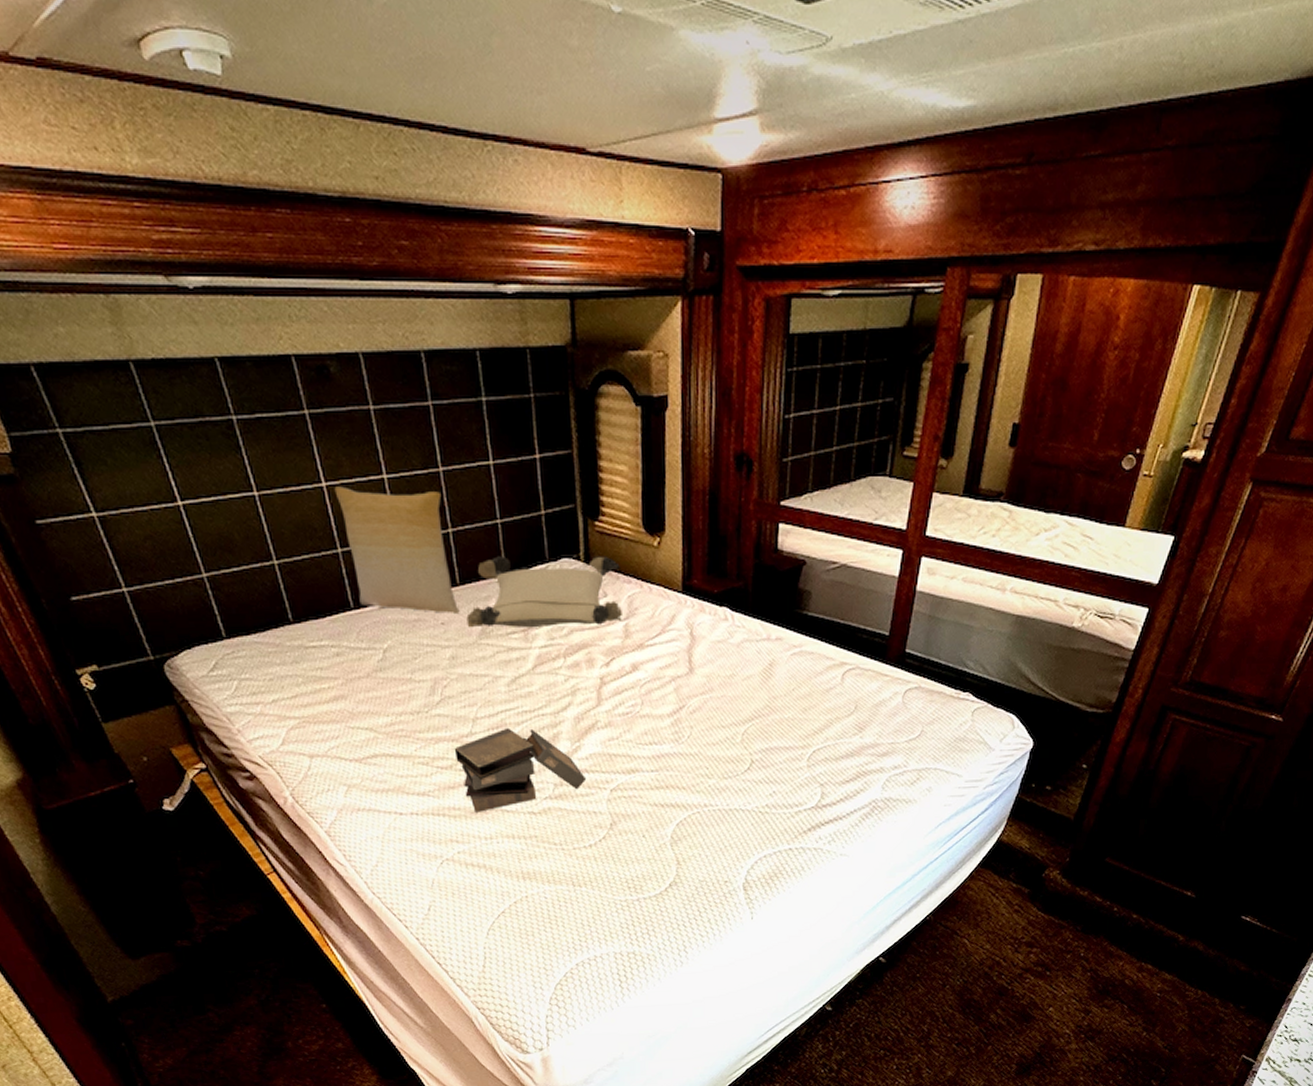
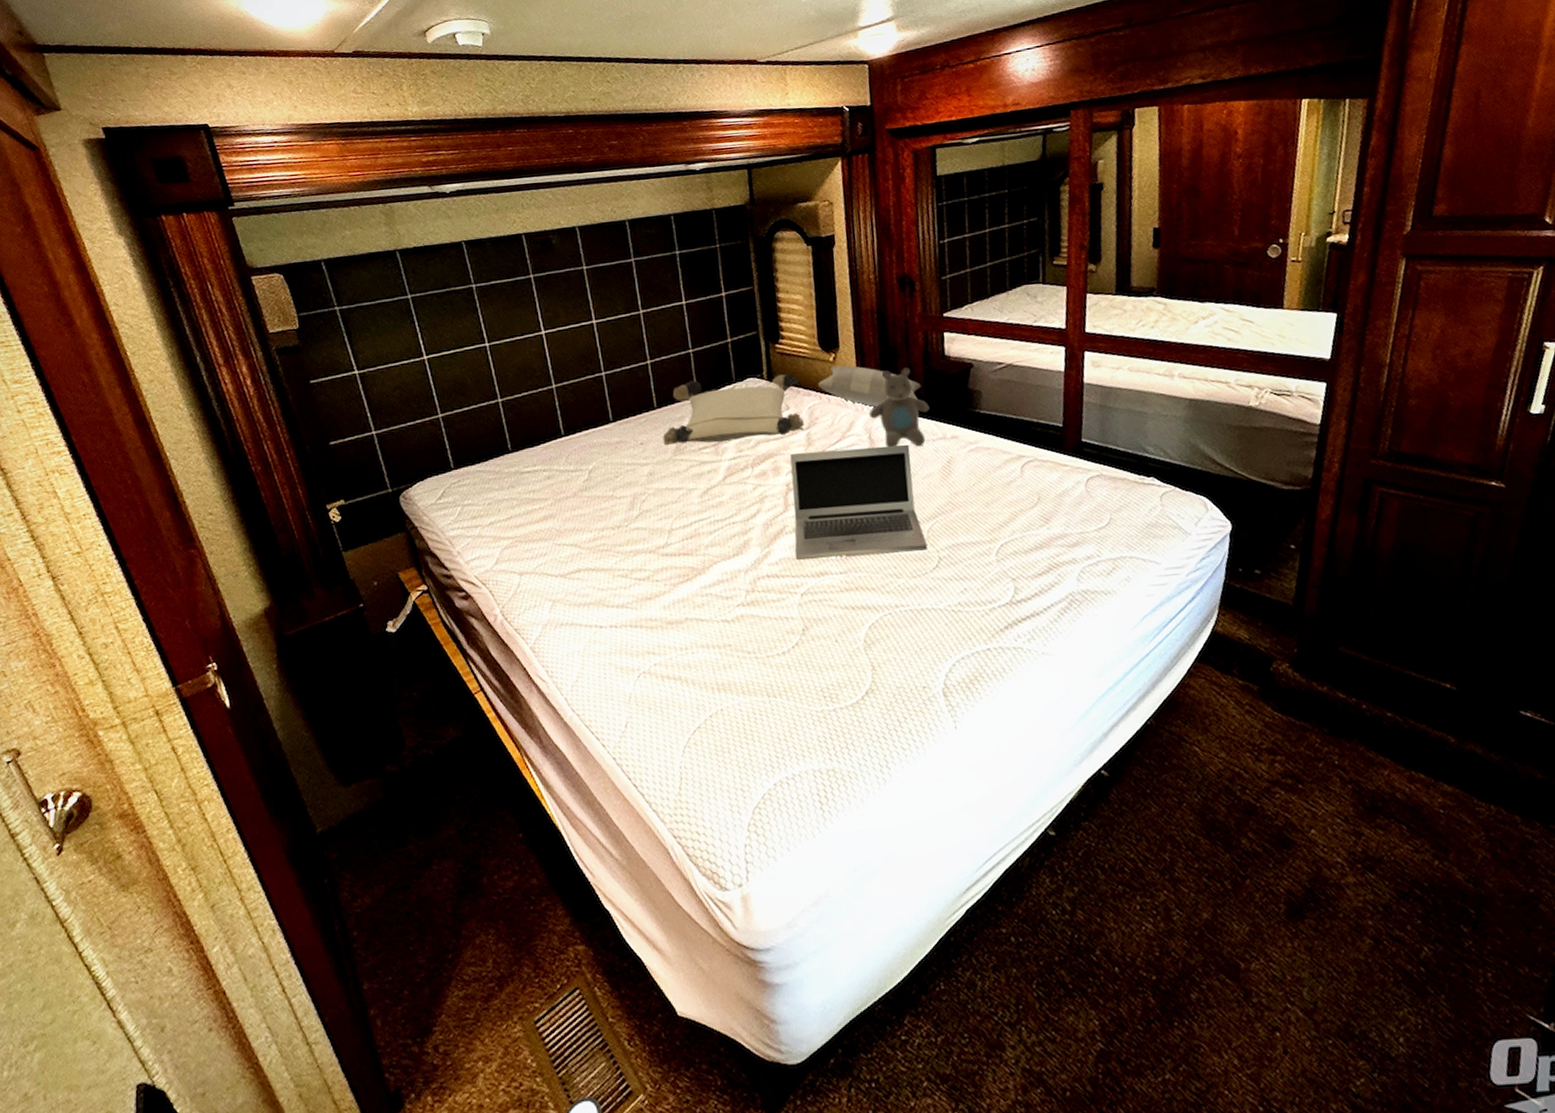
pillow: present [334,486,460,613] -> none [551,330,657,434]
book: present [454,727,585,812] -> none [651,537,776,623]
laptop: none [606,643,741,756] -> present [790,444,927,560]
pillow: none [640,551,750,601] -> present [818,365,921,408]
stuffed animal: none [692,559,756,645] -> present [868,367,930,447]

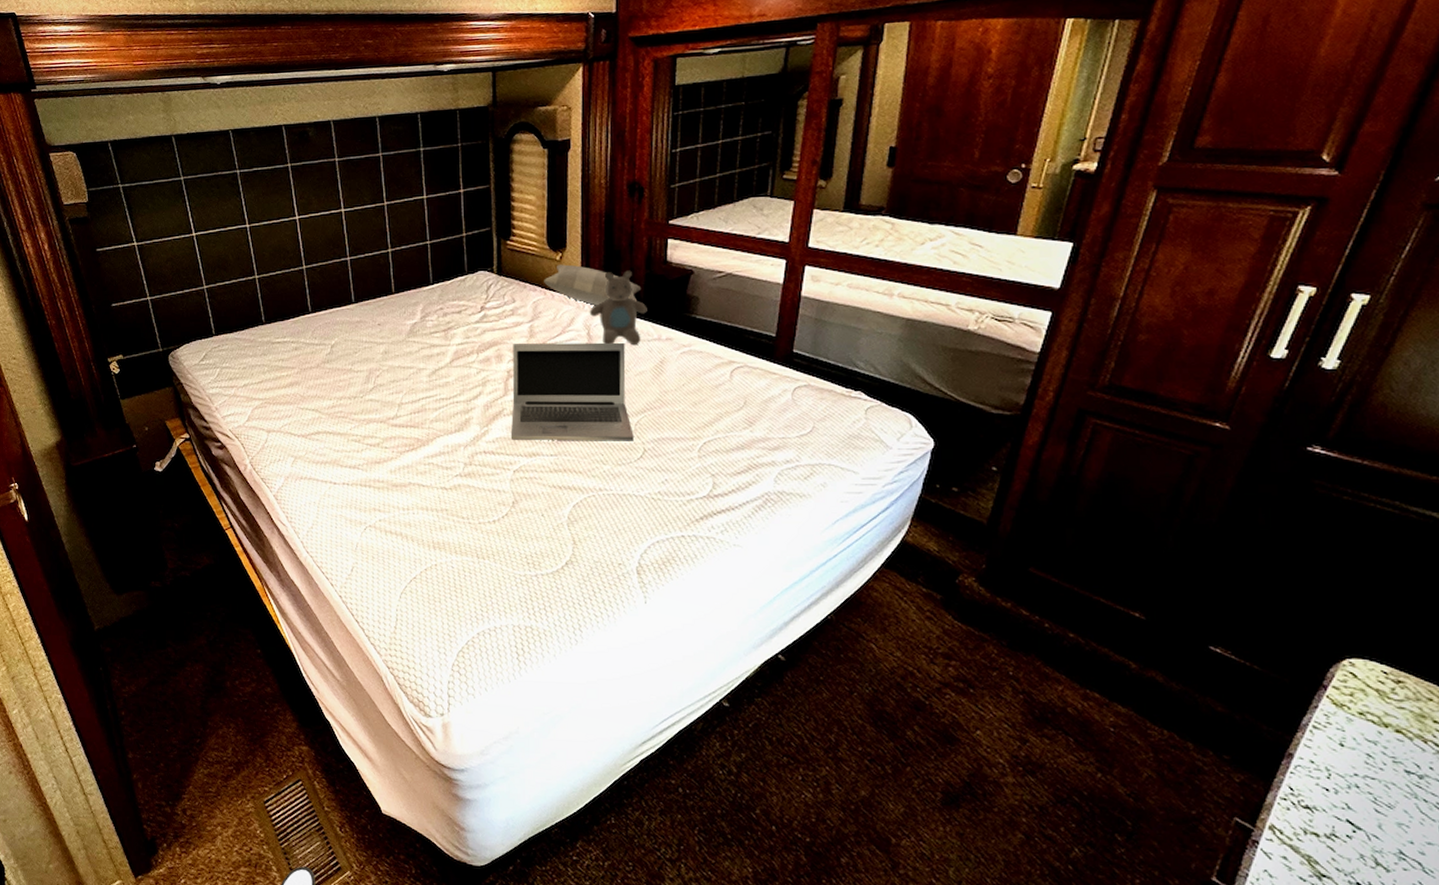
pillow: present [663,373,804,446] -> none [398,268,528,328]

